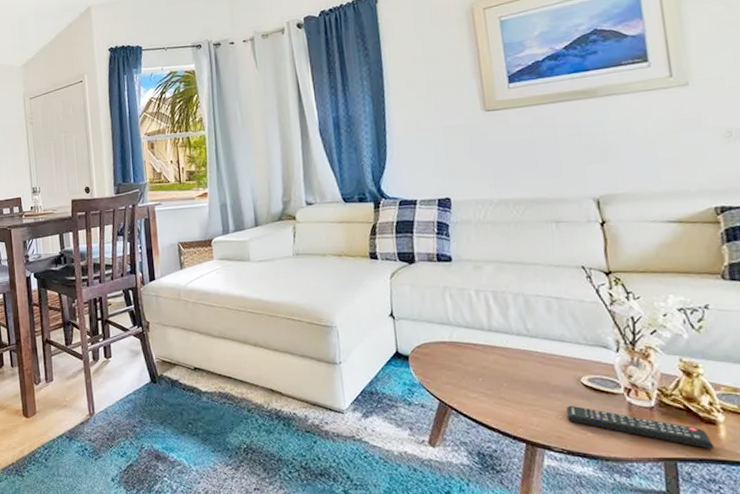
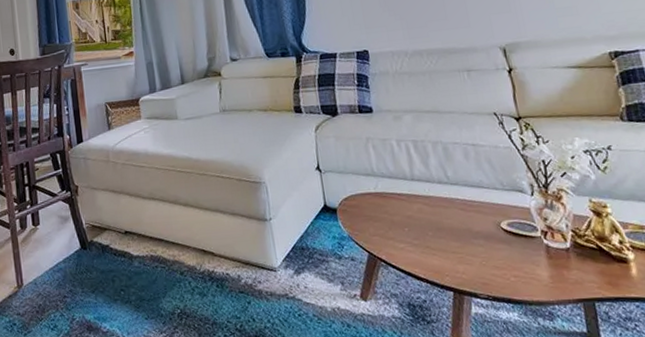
remote control: present [566,405,714,449] -> none [488,250,627,288]

